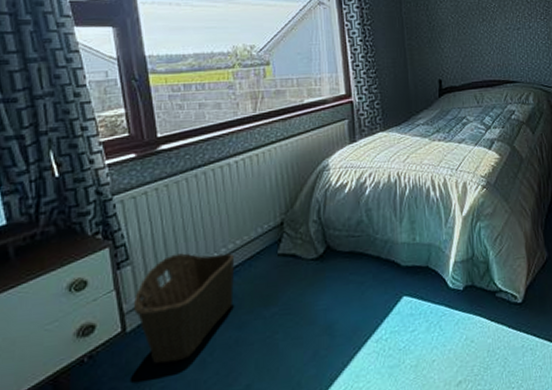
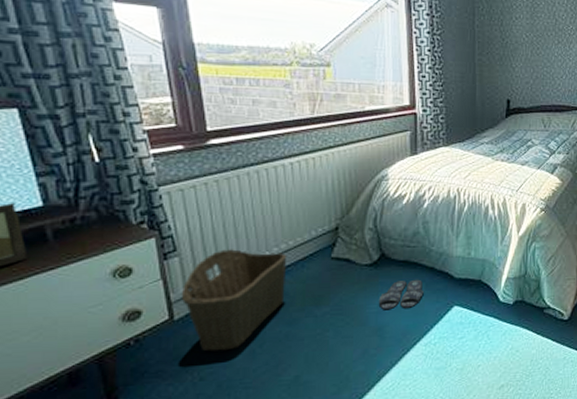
slippers: none [326,270,371,306] -> present [378,279,424,310]

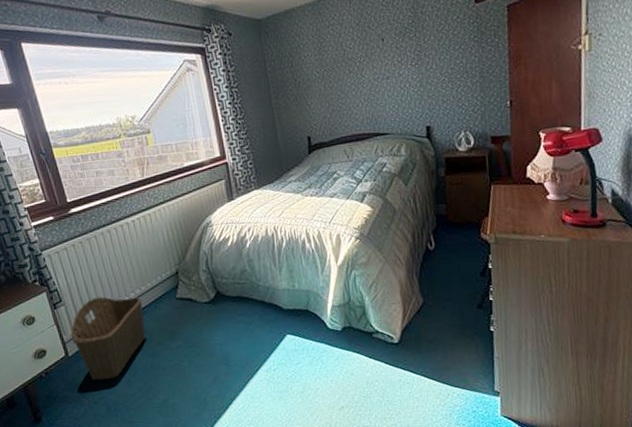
slippers: present [378,279,424,310] -> none [220,312,258,341]

